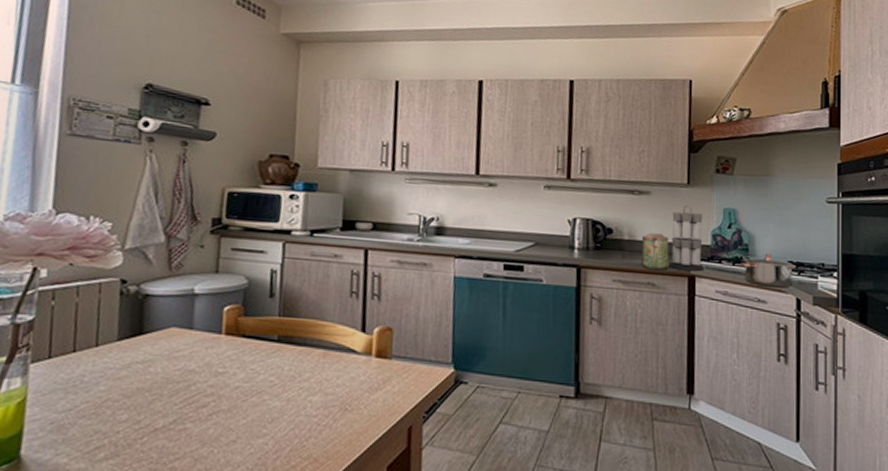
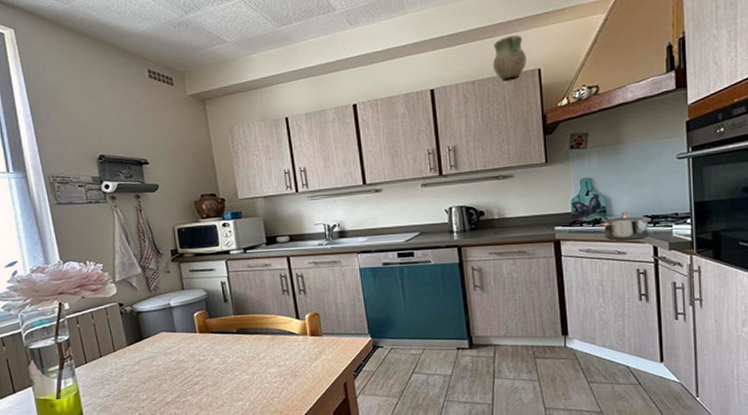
ceramic jug: none [641,39,678,88] -> present [492,35,527,82]
canister: present [641,232,670,271] -> none [510,209,537,240]
spice rack: present [668,204,703,272] -> none [534,180,567,237]

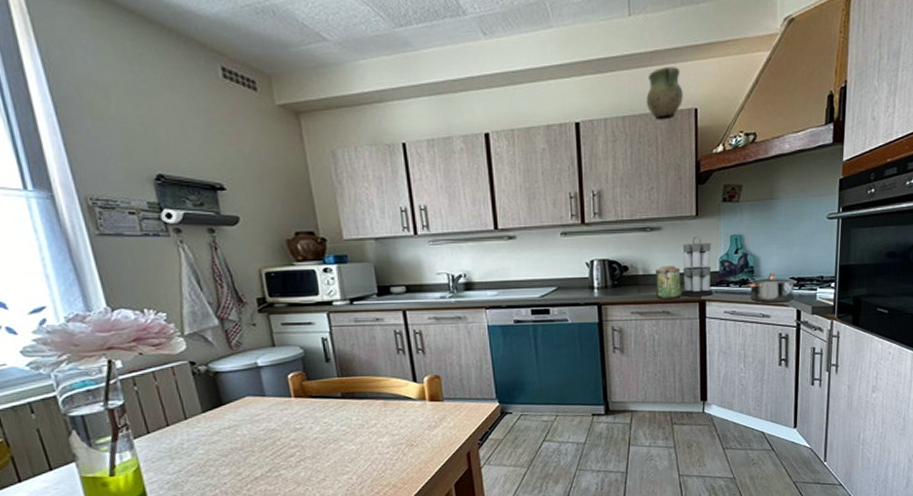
canister: none [510,209,537,240] -> present [656,266,682,300]
spice rack: none [534,180,567,237] -> present [681,235,713,297]

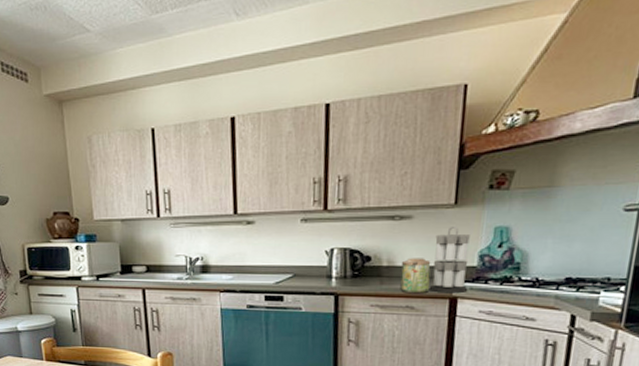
ceramic jug: present [646,67,683,120] -> none [406,38,452,99]
cooking pot: present [747,272,798,303] -> none [510,271,576,305]

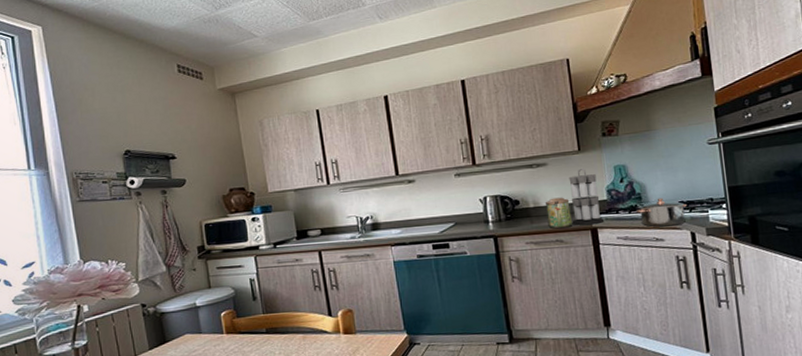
cooking pot: none [510,271,576,305] -> present [636,198,688,227]

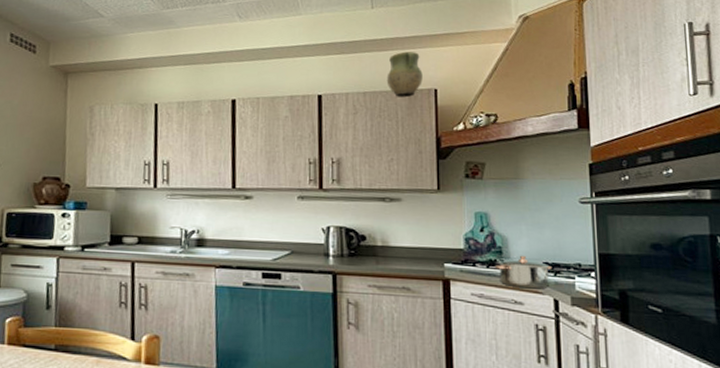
ceramic jug: none [521,27,555,72] -> present [386,51,423,98]
canister: present [546,197,573,229] -> none [395,238,424,275]
spice rack: present [568,168,603,225] -> none [422,209,457,275]

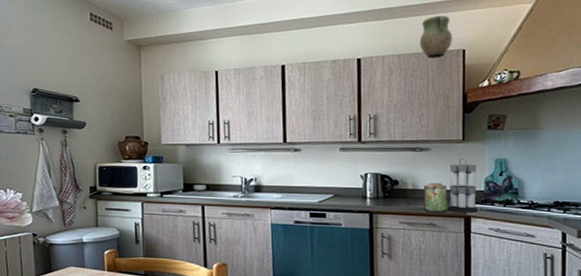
canister: none [395,238,424,275] -> present [423,182,448,213]
spice rack: none [422,209,457,275] -> present [447,157,478,213]
cooking pot: present [495,255,553,289] -> none [511,195,563,224]

